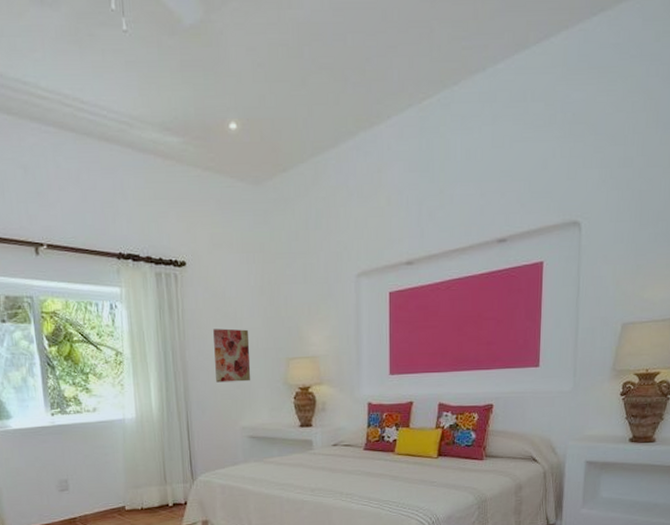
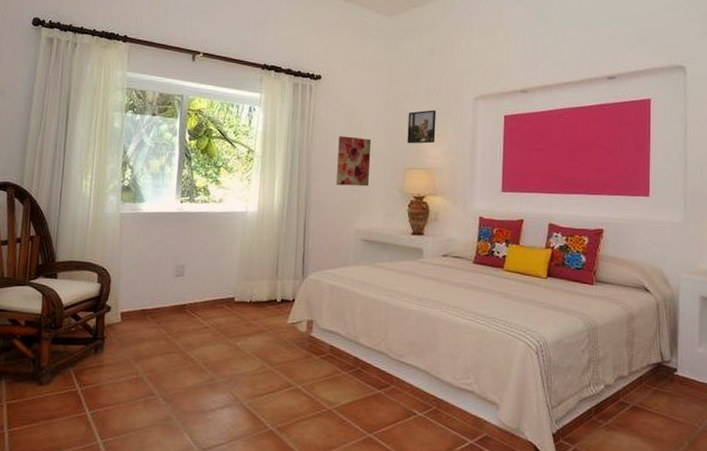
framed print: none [286,292,317,332] -> present [407,110,437,144]

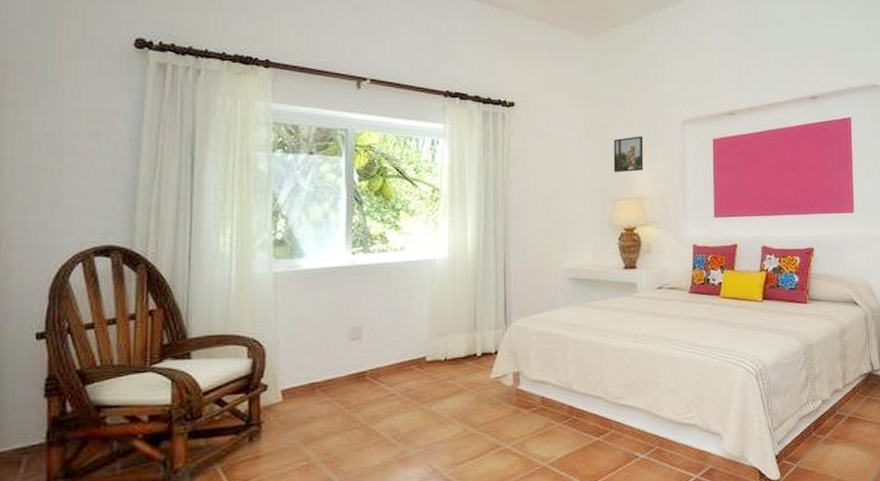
wall art: present [336,136,372,187] -> none [538,168,575,222]

